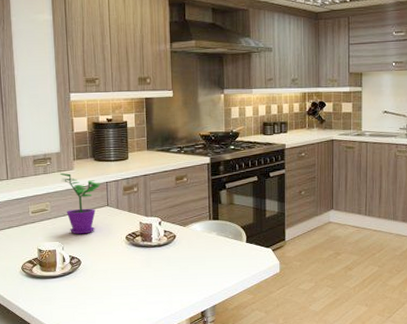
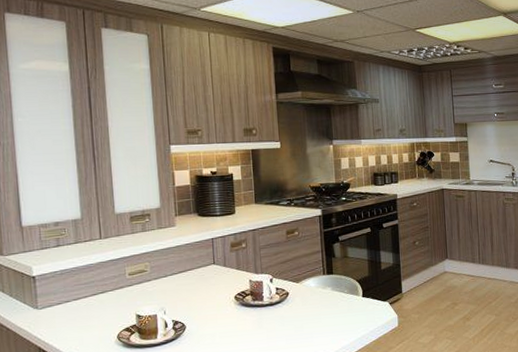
flower pot: present [59,169,101,235] -> none [159,225,206,297]

